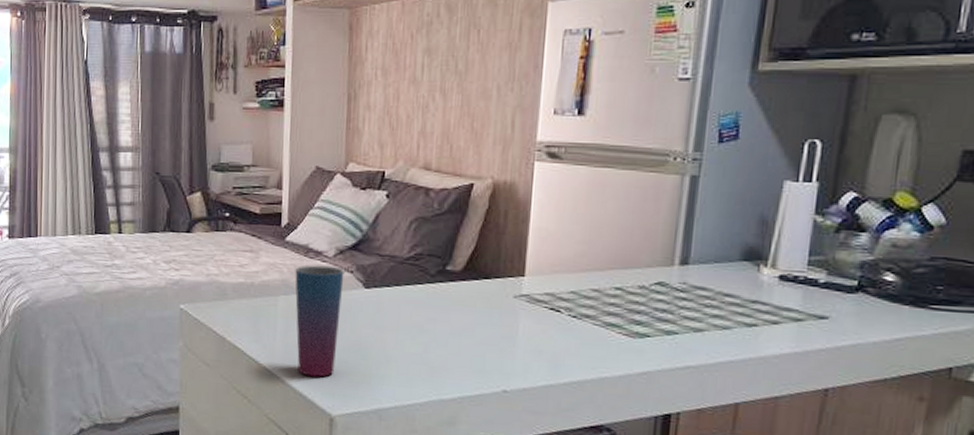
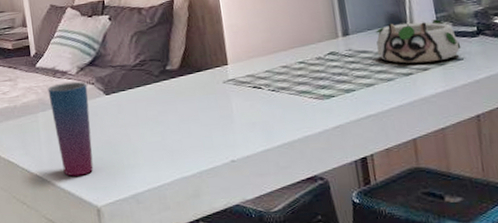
bowl: none [718,258,831,316] -> present [376,19,461,64]

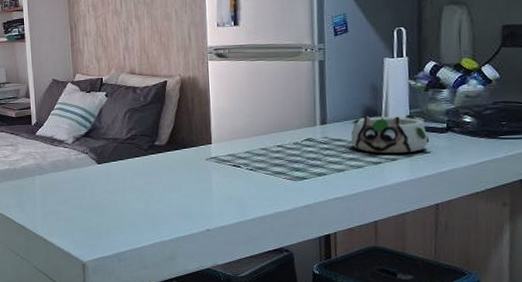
cup: present [48,81,94,177] -> none [45,150,82,234]

